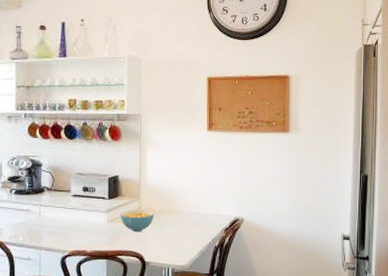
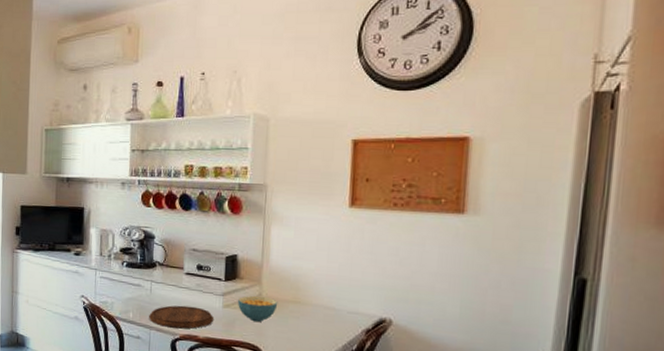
cutting board: none [39,224,100,246] -> present [149,305,214,329]

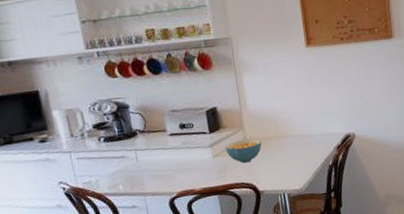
cutting board: present [149,305,214,329] -> none [140,163,207,190]

